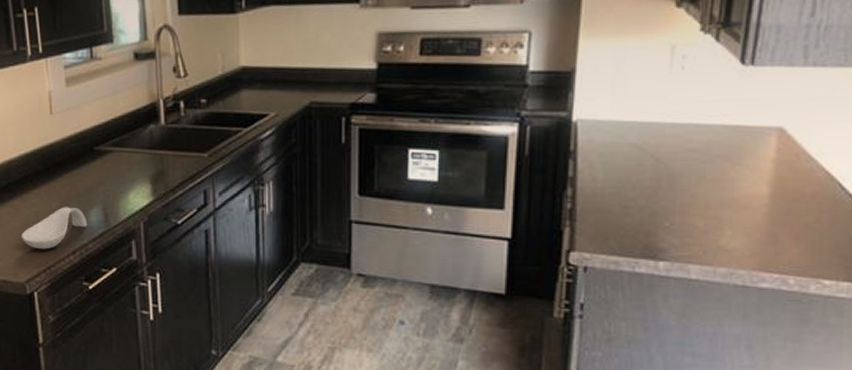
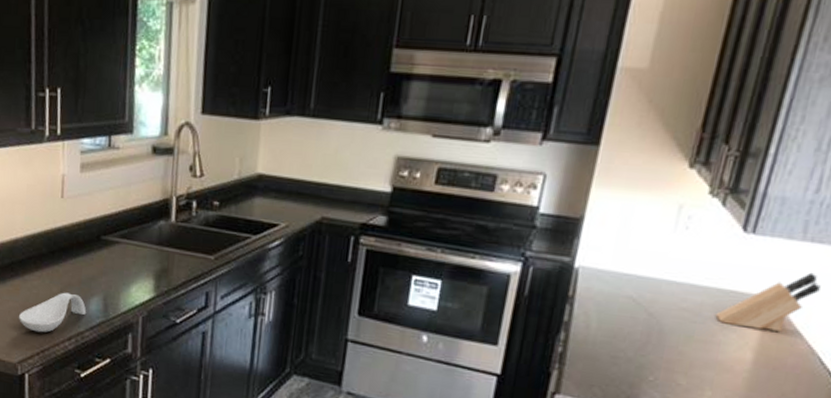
knife block: none [724,97,830,161] -> present [715,272,821,332]

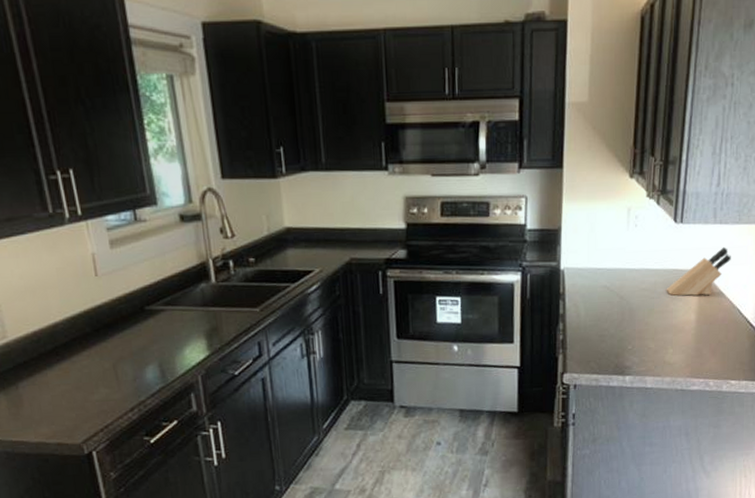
spoon rest: present [18,292,87,333] -> none [73,366,145,410]

